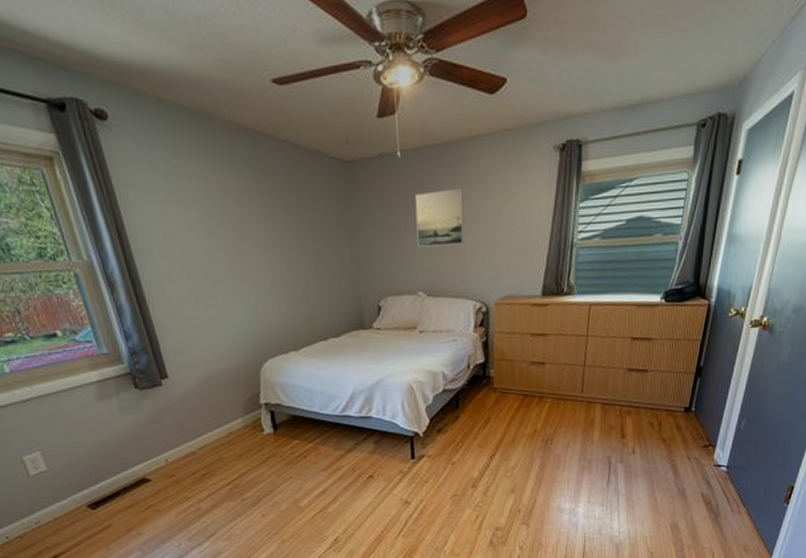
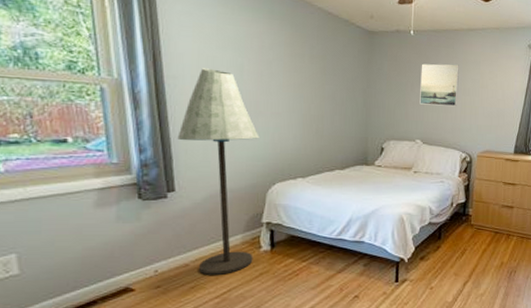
floor lamp: none [158,236,258,463] -> present [177,68,260,276]

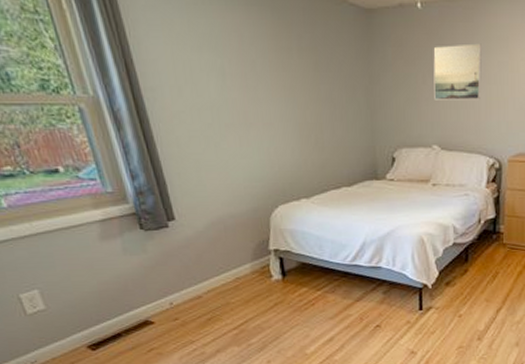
floor lamp: present [177,68,260,276] -> none [167,75,266,307]

